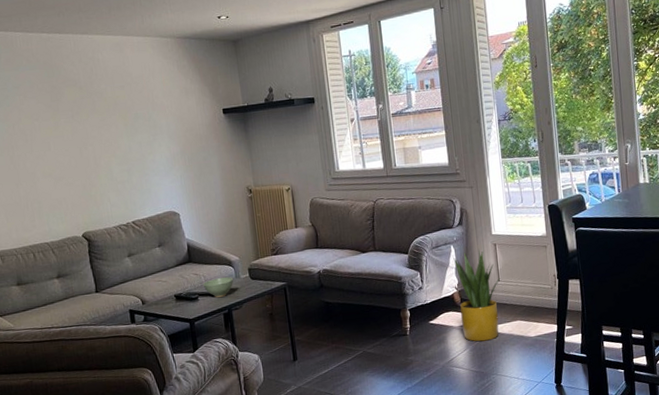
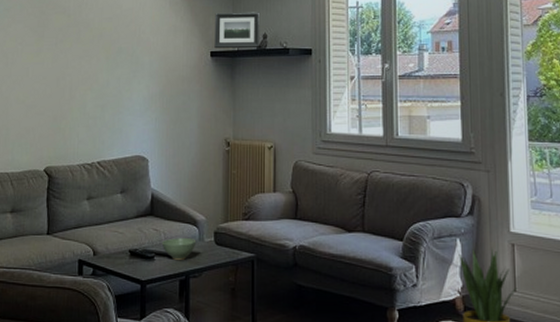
picture frame: none [222,68,267,106] -> present [214,12,259,49]

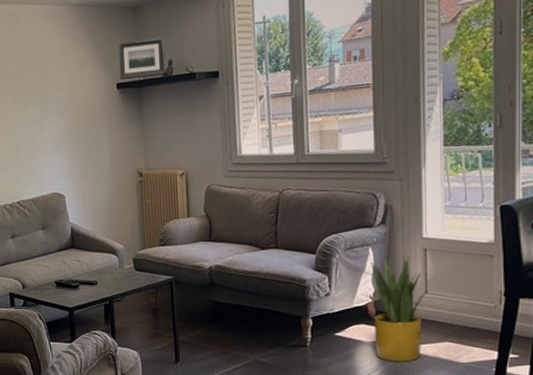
bowl: present [161,238,197,261] -> none [84,266,117,288]

